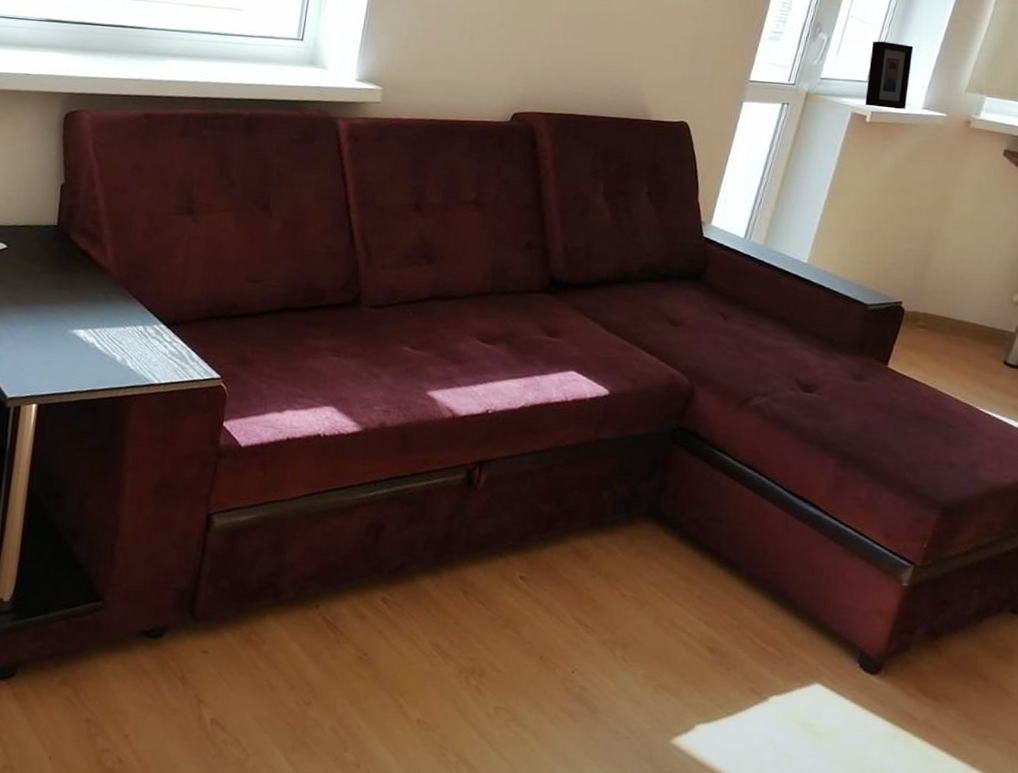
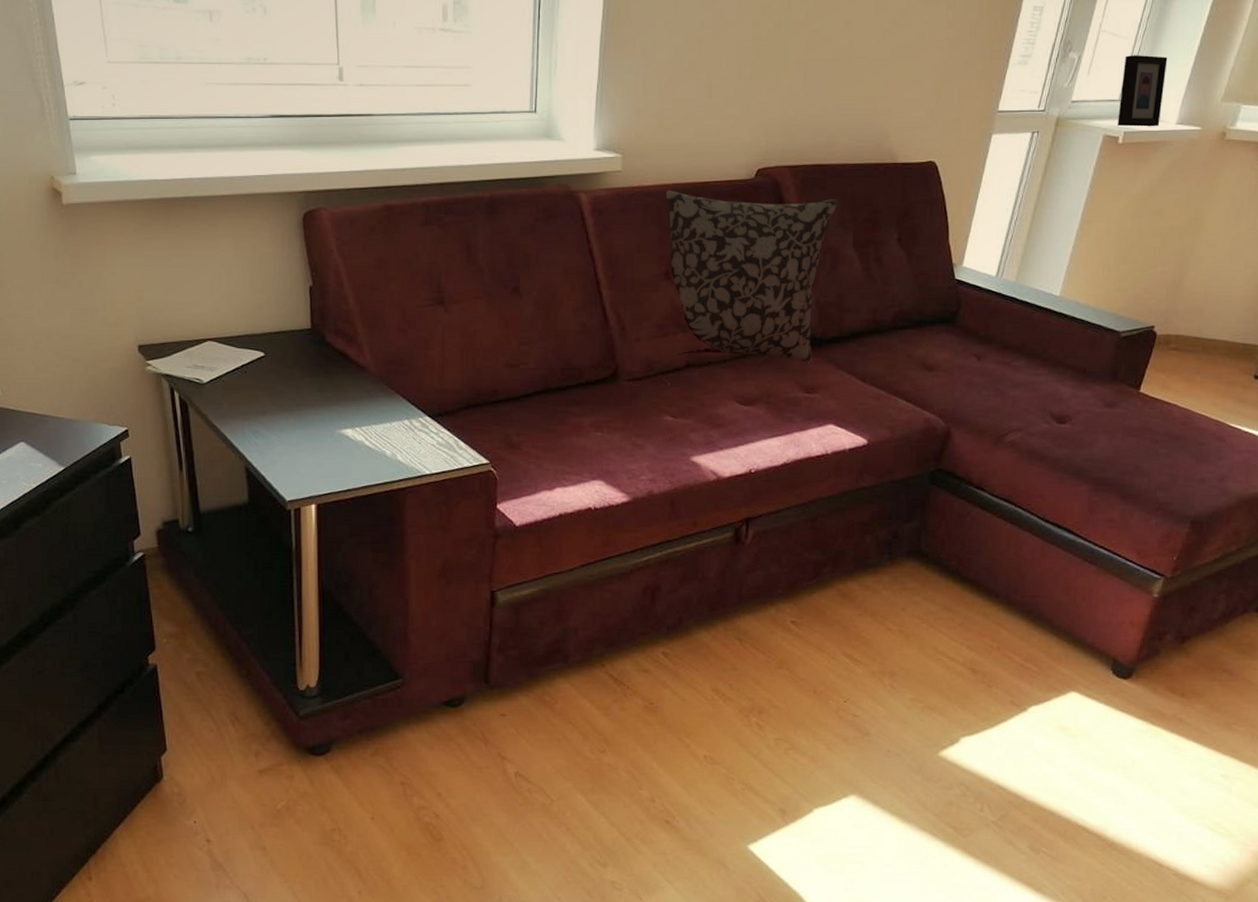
pillow: none [420,125,591,306] -> present [665,190,838,362]

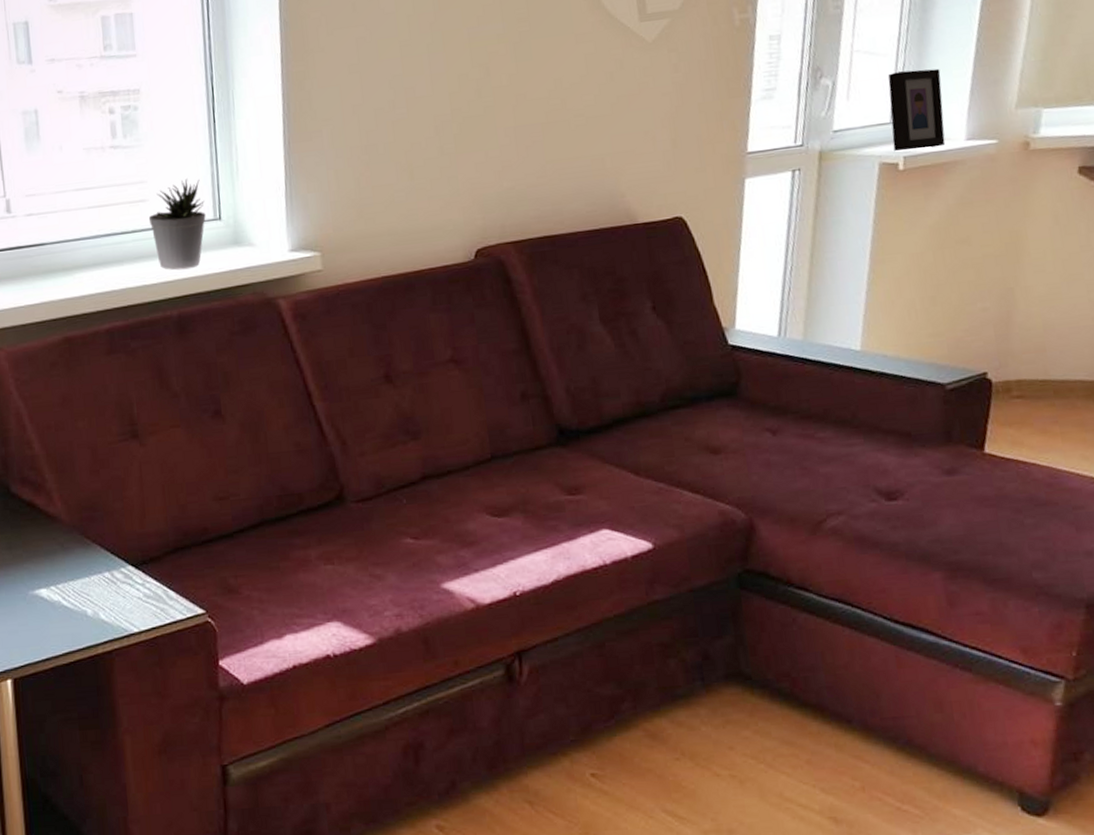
potted plant: none [470,70,523,155] -> present [148,179,206,271]
pillow: present [665,190,838,362] -> none [375,272,575,466]

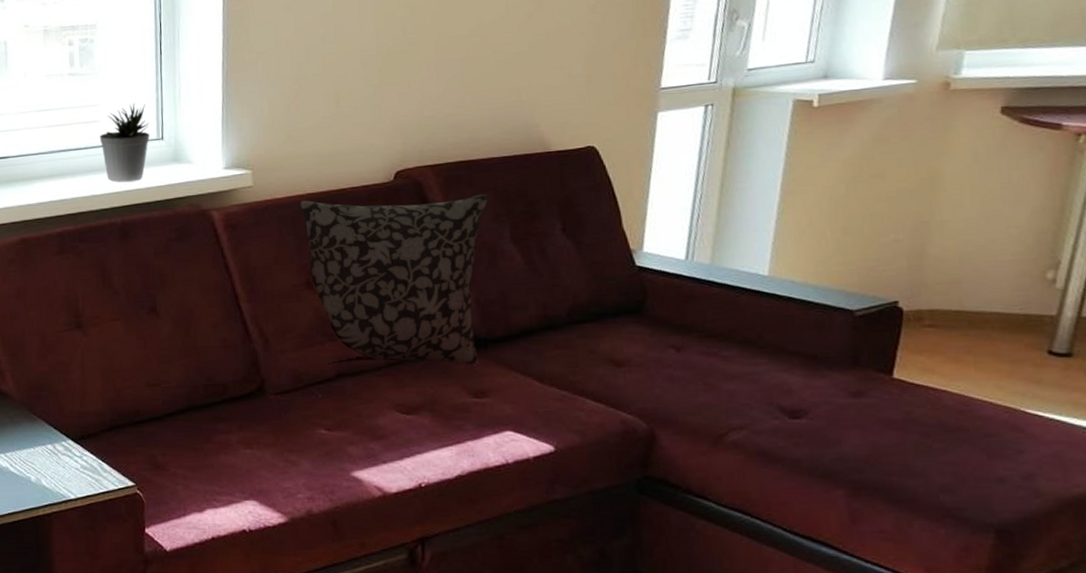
pillow: none [375,272,575,466] -> present [300,194,489,365]
picture frame: present [888,68,946,152] -> none [805,11,863,90]

